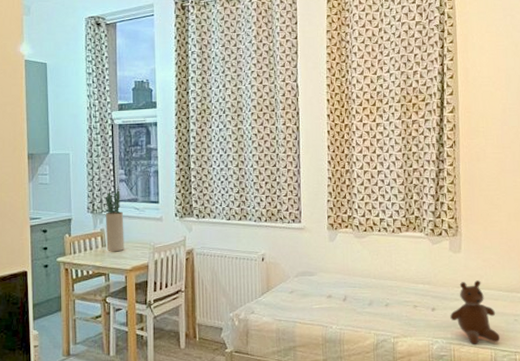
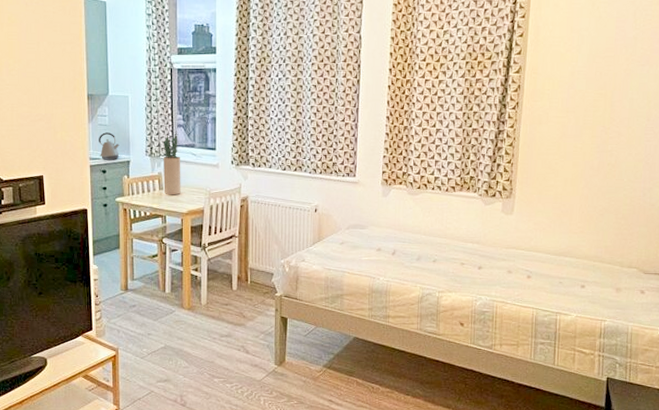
kettle: none [39,191,61,220] -> present [99,132,120,161]
teddy bear: present [450,280,501,345] -> none [496,242,544,303]

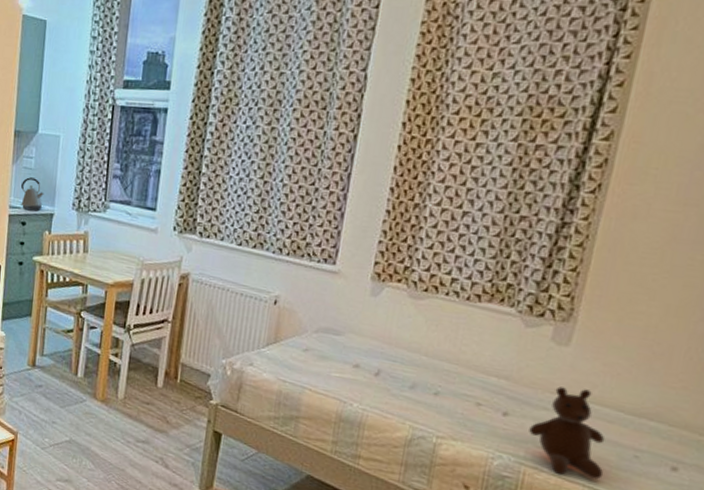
vase: present [163,131,181,196] -> none [88,182,113,262]
teddy bear: none [496,242,544,303] -> present [529,387,605,480]

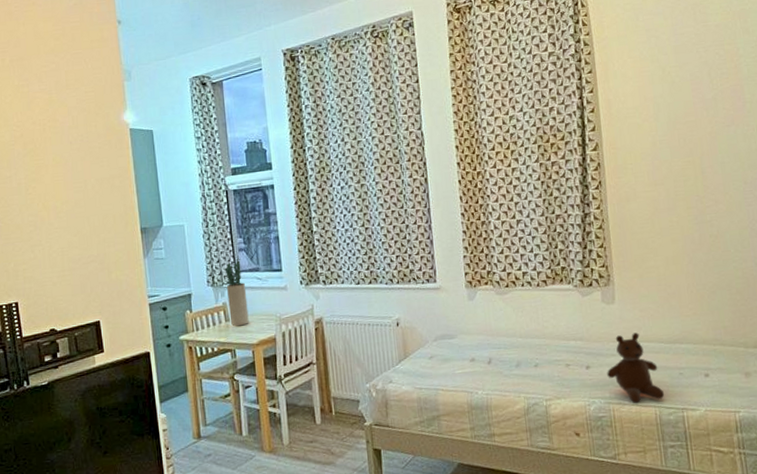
kettle: present [21,177,44,212] -> none [156,266,180,297]
vase: none [88,182,113,262] -> present [225,255,249,327]

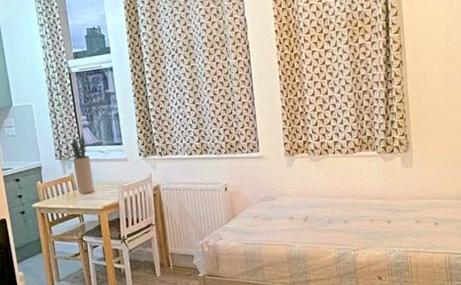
teddy bear: present [607,332,665,403] -> none [405,191,453,251]

